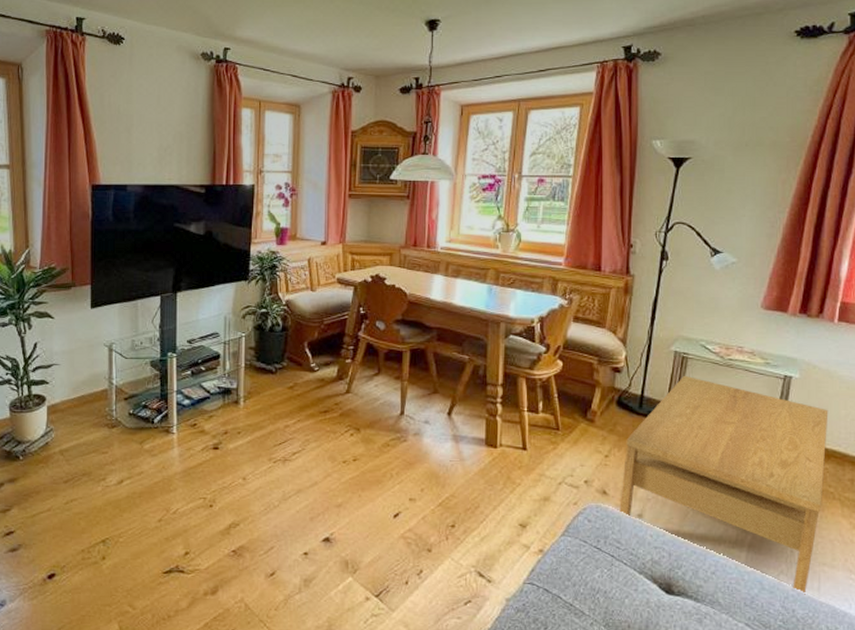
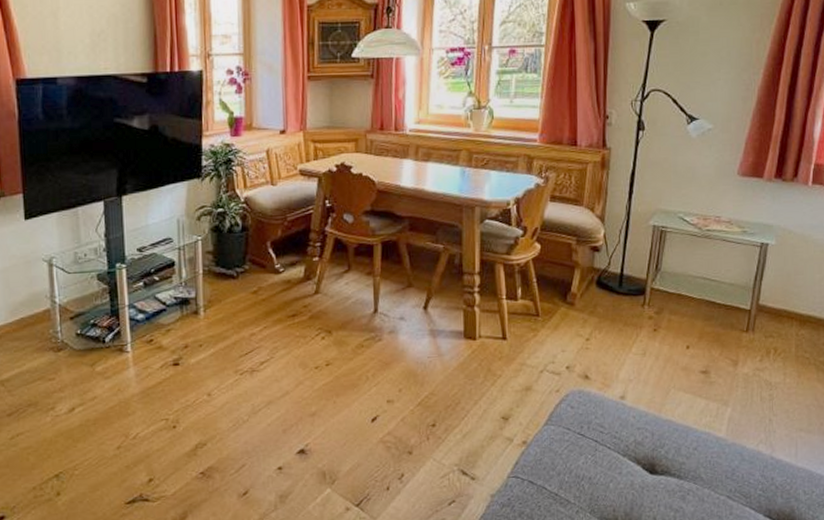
coffee table: present [619,375,829,595] -> none [602,249,804,462]

